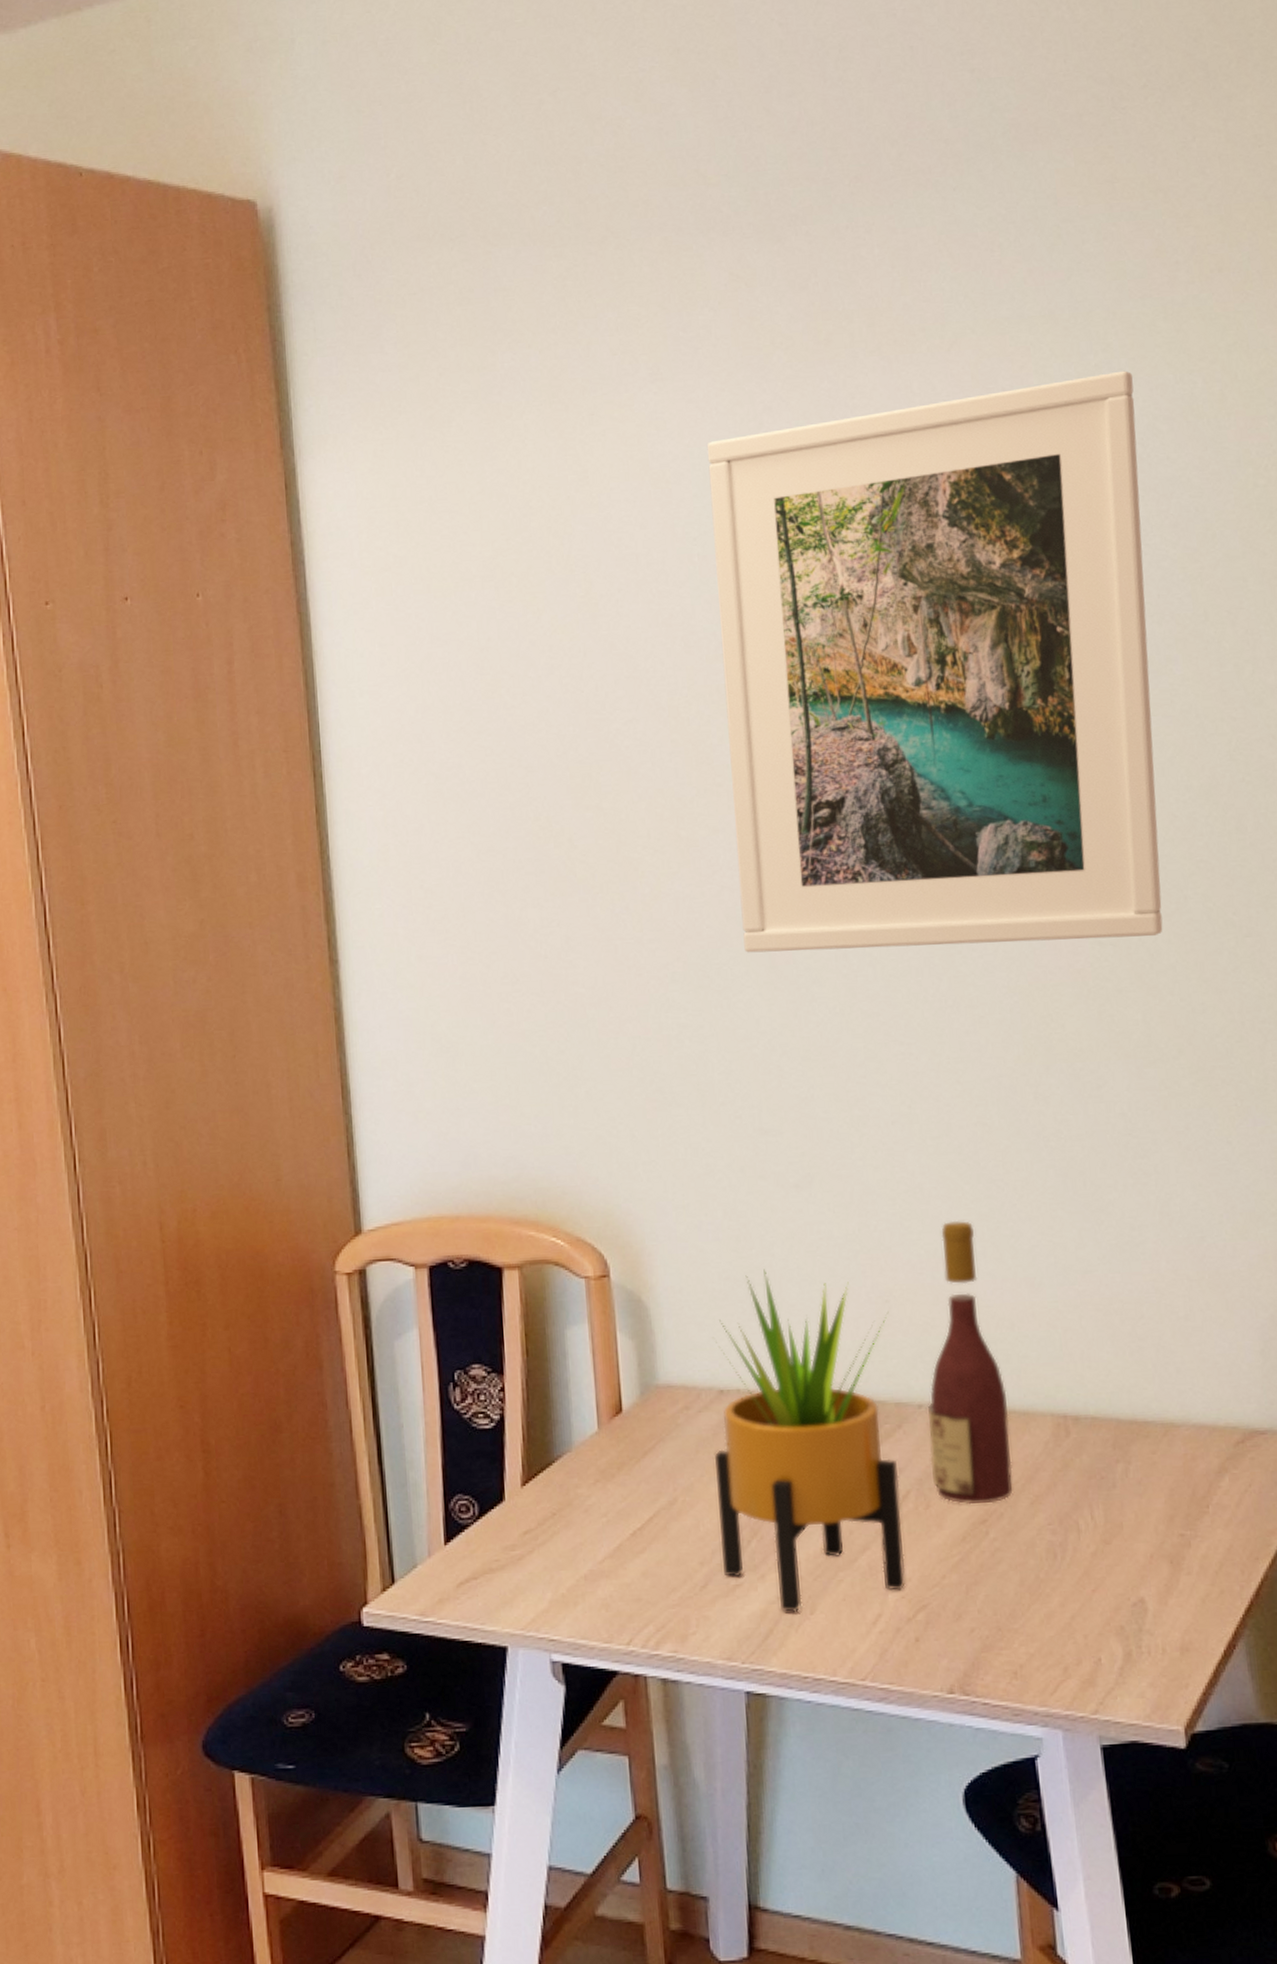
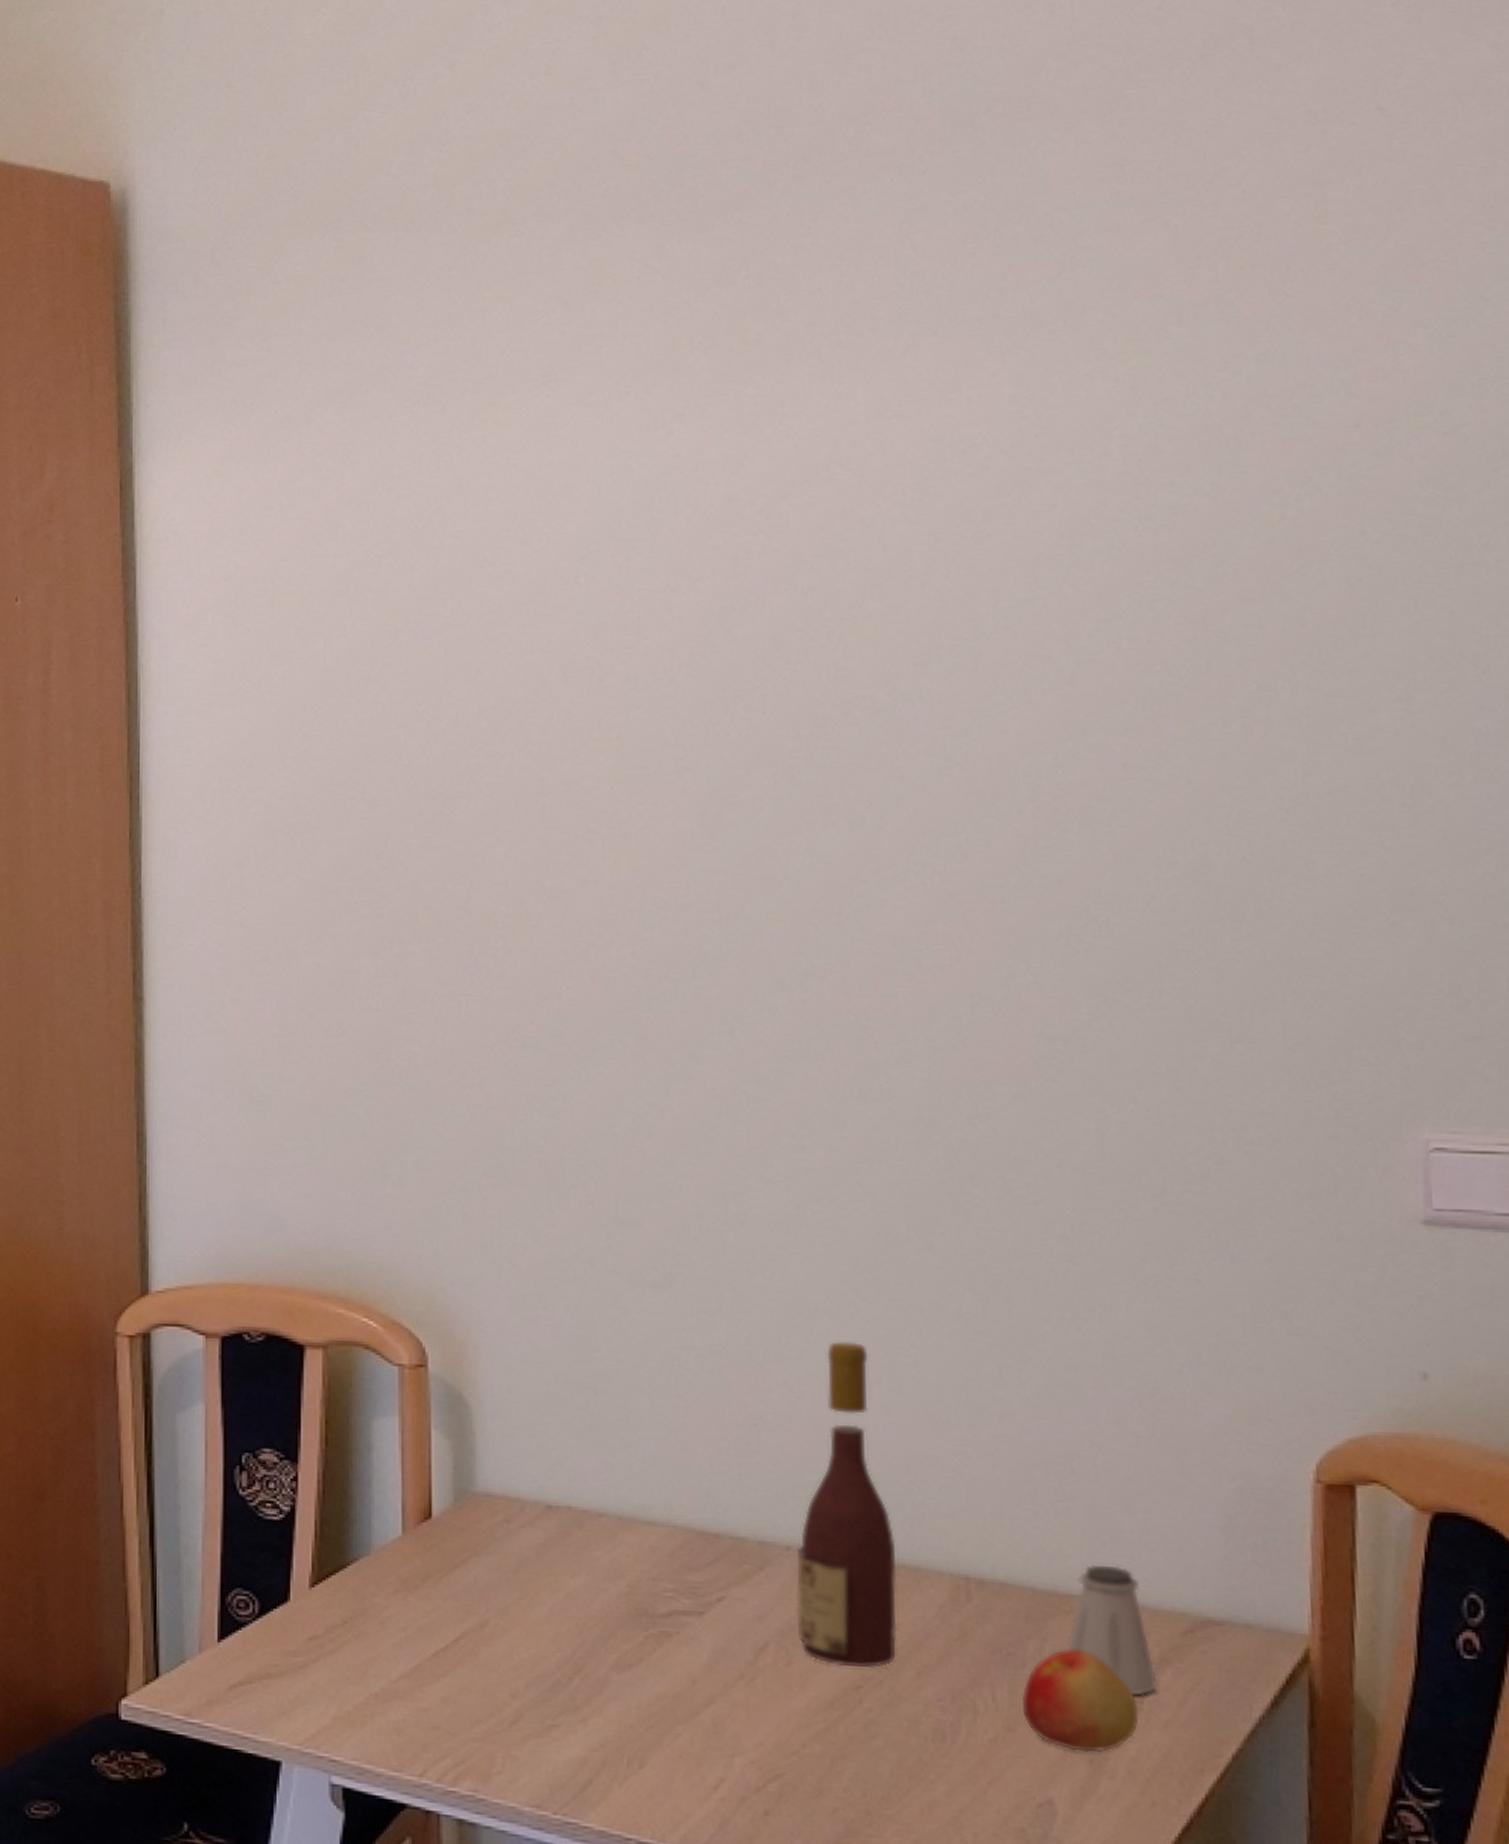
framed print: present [707,370,1163,953] -> none [604,381,1133,1034]
potted plant: present [714,1269,906,1612] -> none [536,1375,757,1764]
apple: none [1113,1467,1207,1555] -> present [1021,1648,1139,1753]
saltshaker: none [1146,1392,1219,1502] -> present [1066,1564,1157,1696]

